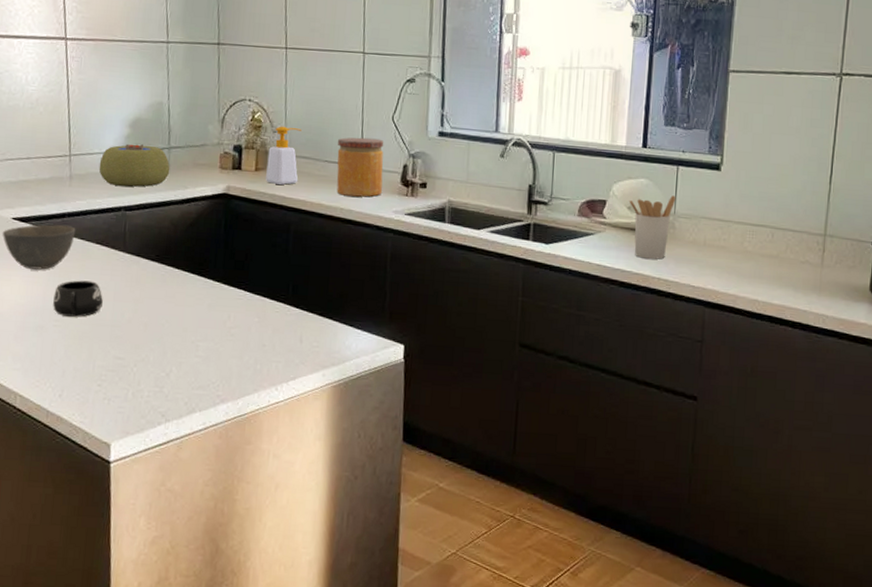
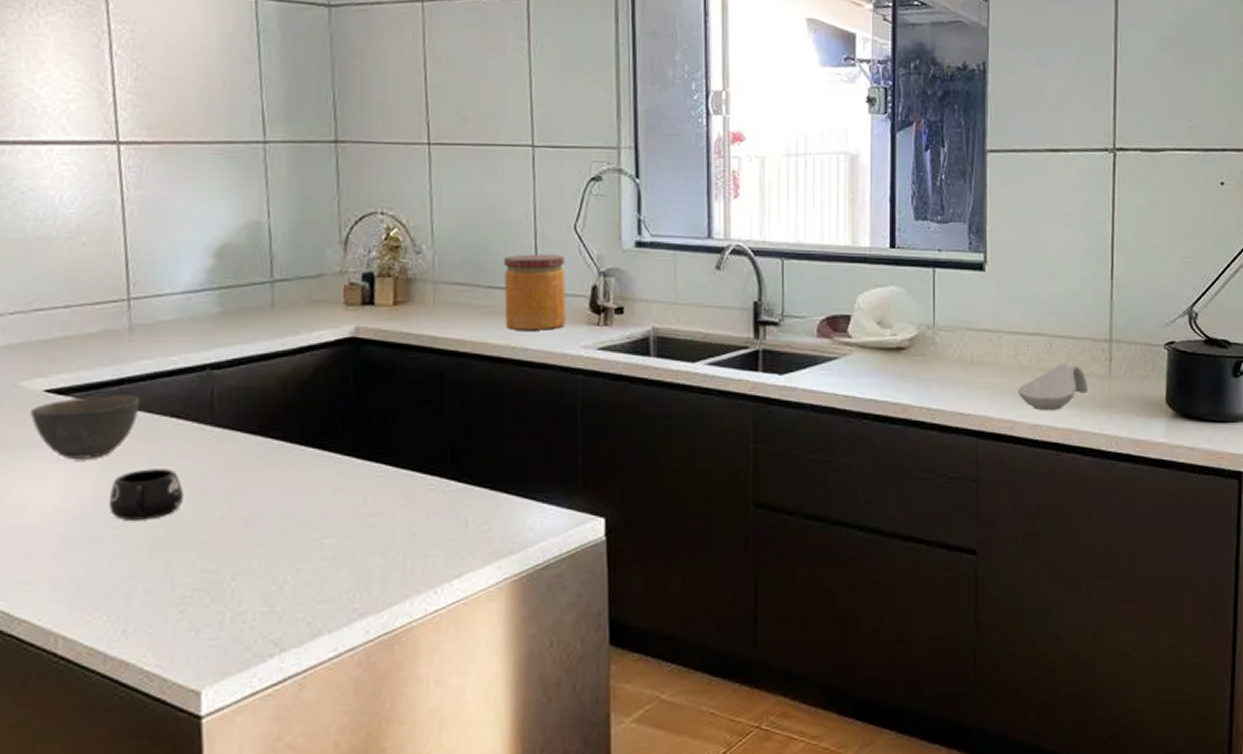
plant pot: present [99,143,170,187] -> none [171,279,275,336]
soap bottle: present [266,126,302,186] -> none [408,244,454,322]
utensil holder: present [629,195,676,259] -> none [878,304,935,384]
spoon rest: none [742,251,802,290] -> present [1018,364,1088,411]

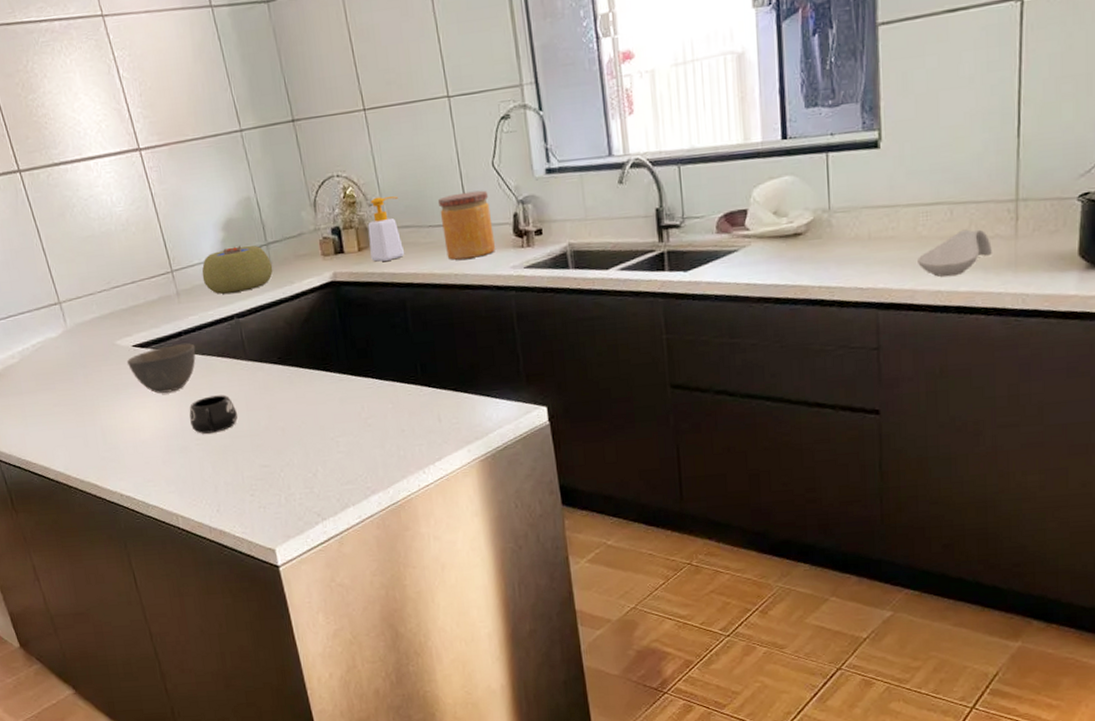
plant pot: none [171,279,275,336] -> present [202,245,273,294]
soap bottle: none [408,244,454,322] -> present [367,196,405,262]

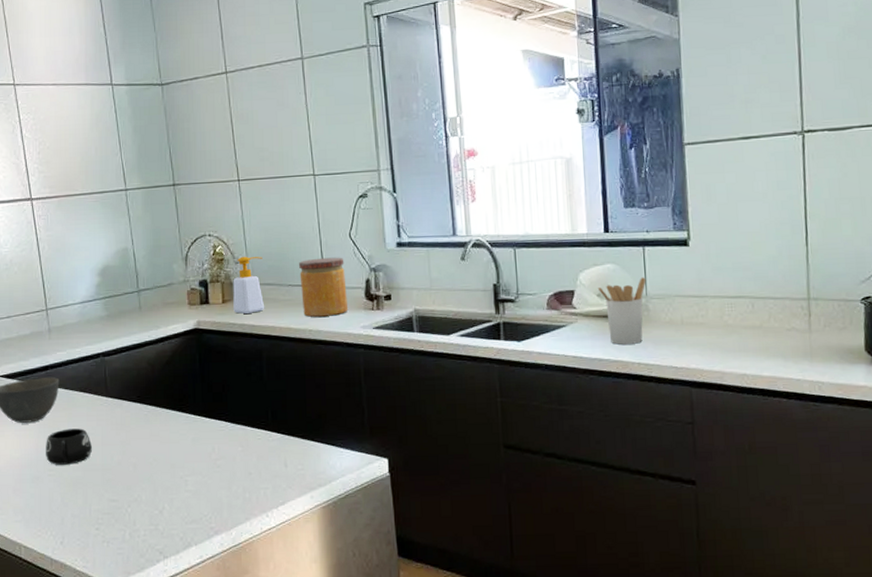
plant pot: present [202,245,273,294] -> none [74,291,142,333]
utensil holder: none [773,188,830,268] -> present [597,277,646,345]
spoon rest: present [918,229,992,277] -> none [725,321,790,362]

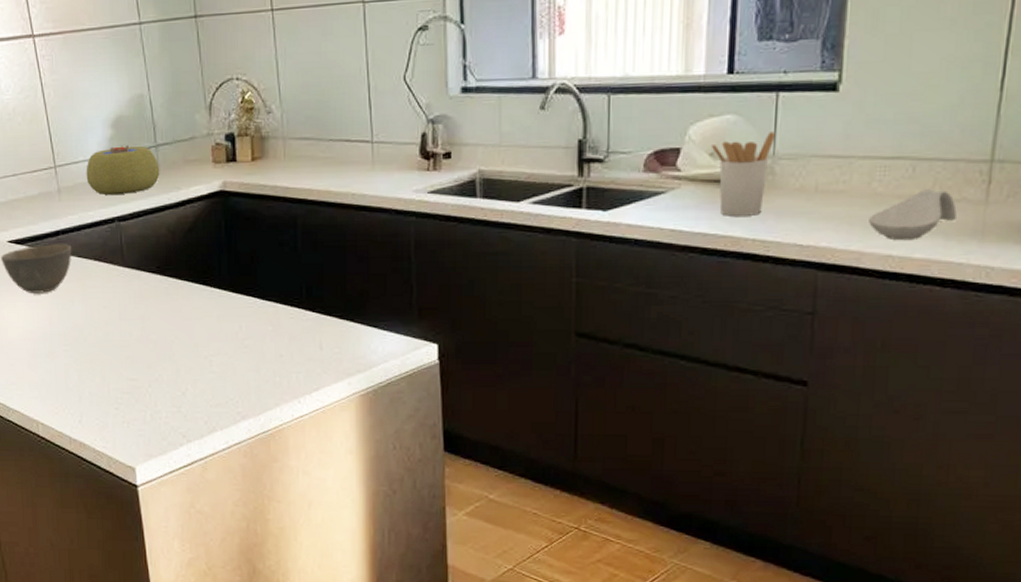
mug: present [46,428,92,465] -> none [60,301,109,340]
plant pot: none [74,291,142,333] -> present [86,146,160,195]
soap bottle: present [233,256,265,315] -> none [264,104,301,175]
jar: present [299,257,349,317] -> none [342,105,399,178]
spoon rest: none [725,321,790,362] -> present [869,189,957,241]

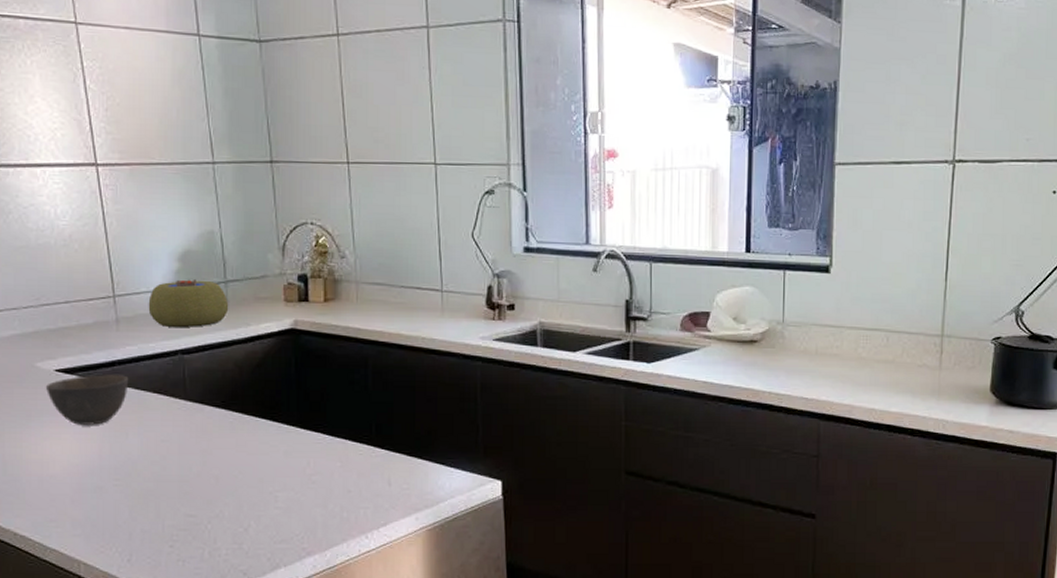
utensil holder: present [710,132,776,216] -> none [734,303,784,372]
spoon rest: present [869,189,957,241] -> none [857,356,920,397]

